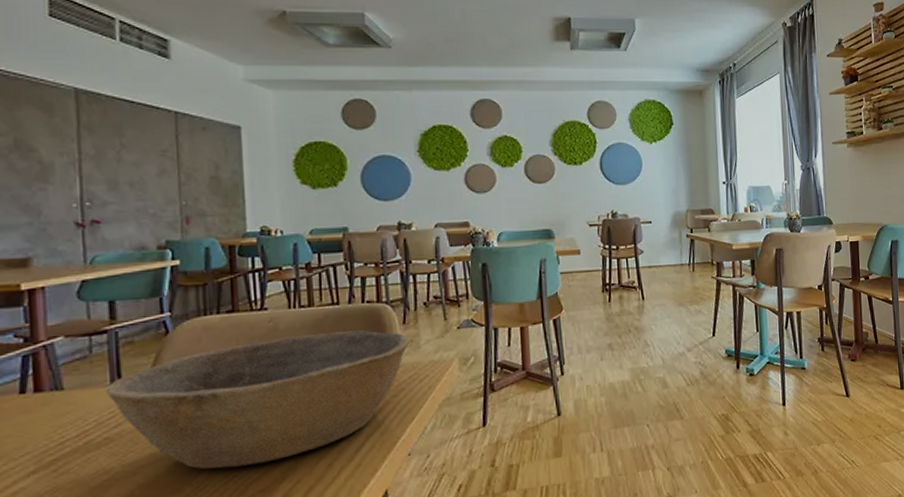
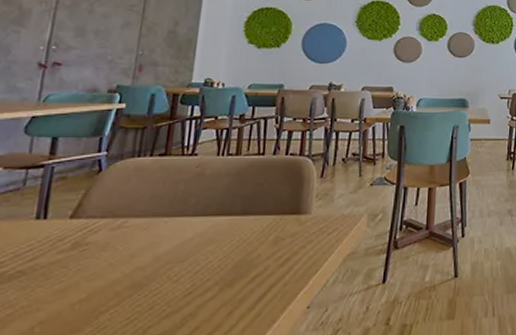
bowl: present [106,330,410,470] -> none [30,180,325,310]

